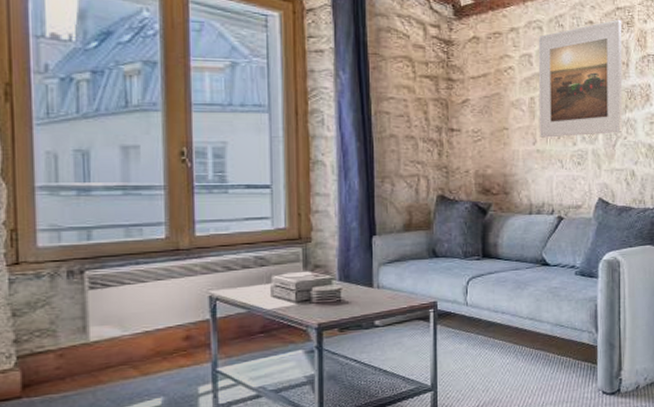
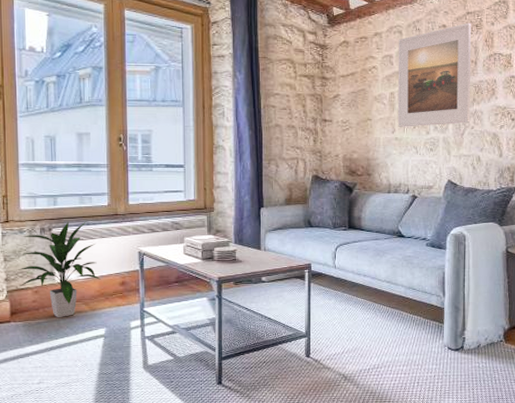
indoor plant: none [32,259,156,389] -> present [17,221,101,318]

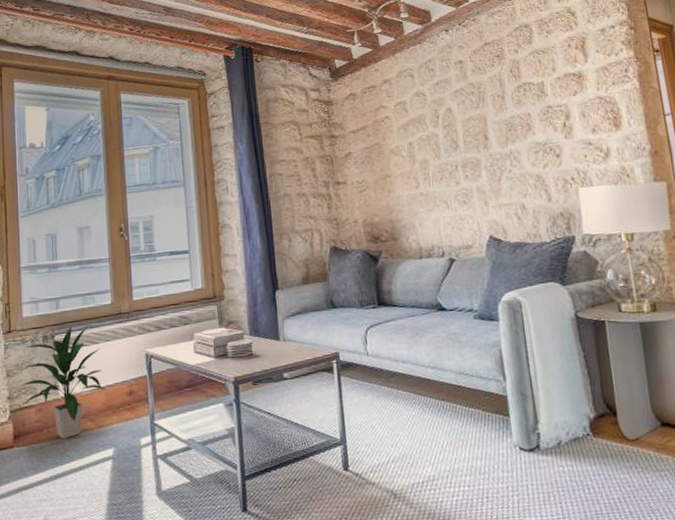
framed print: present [397,22,472,127] -> none [410,54,507,181]

